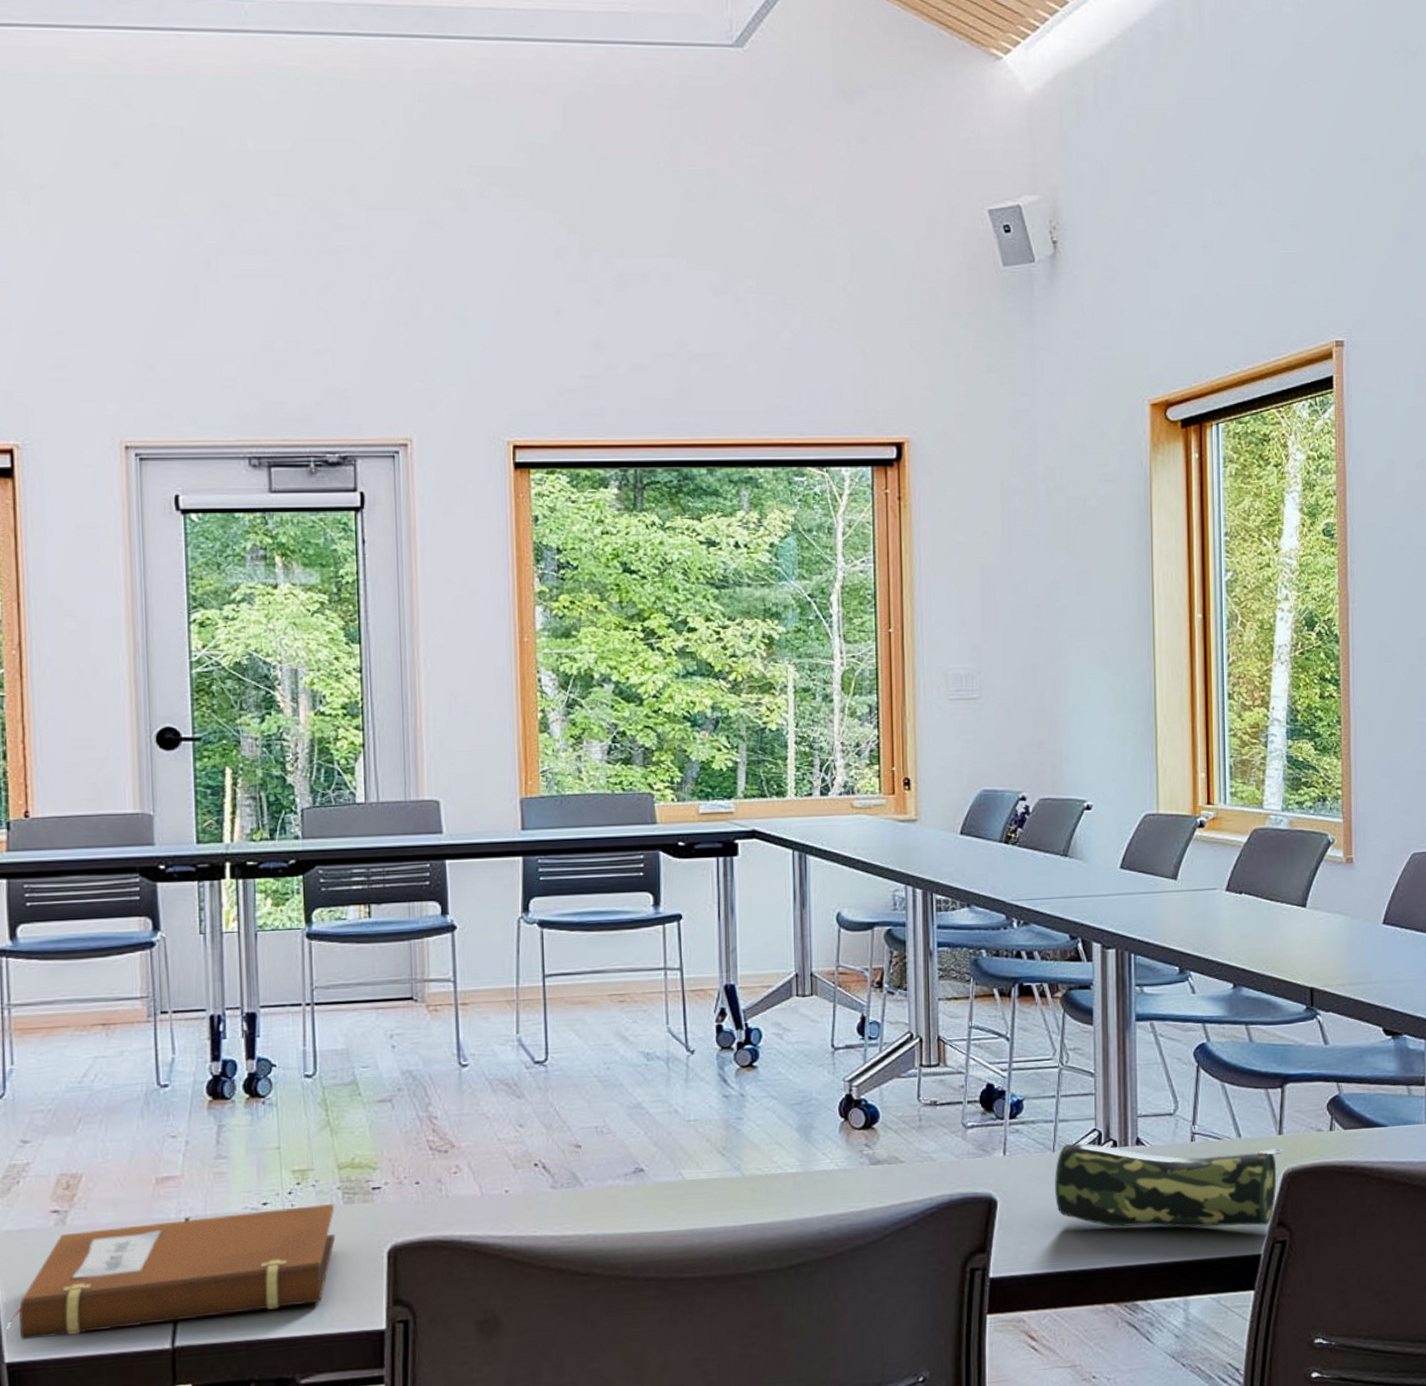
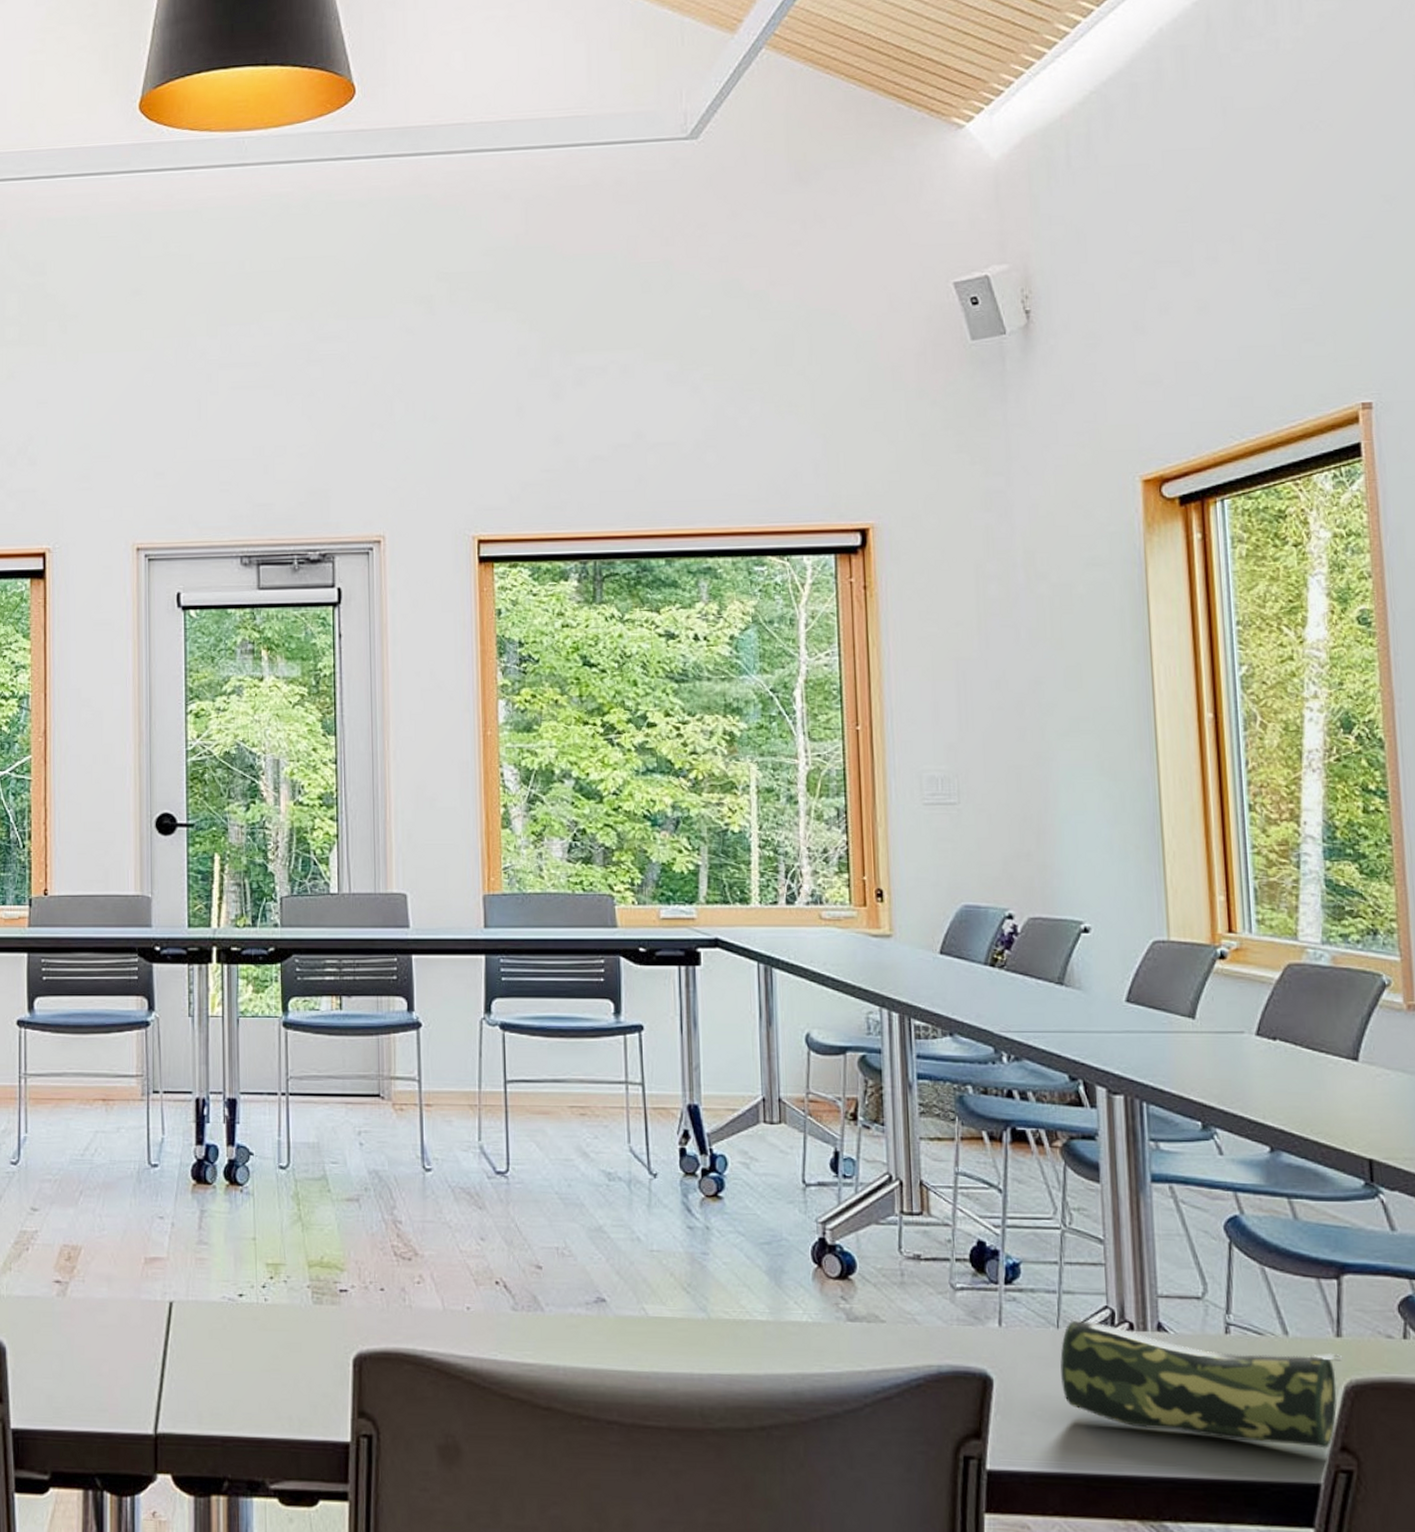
notebook: present [10,1204,336,1340] -> none [16,1302,305,1408]

